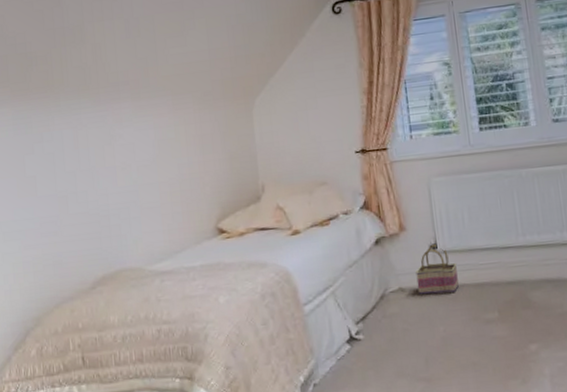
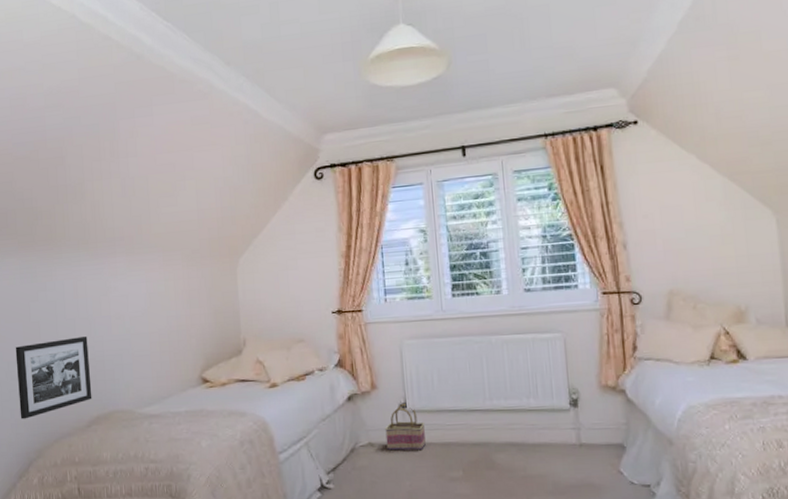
picture frame: none [8,190,97,285] -> present [15,337,92,419]

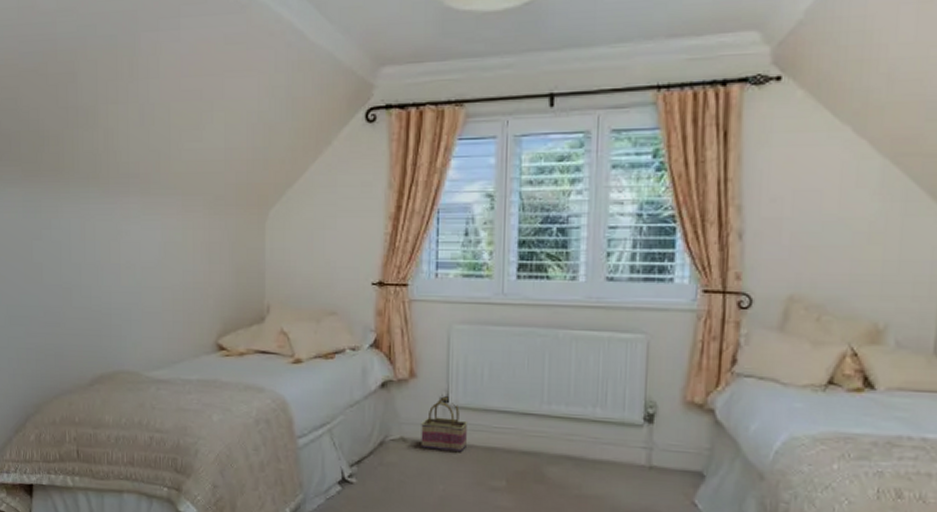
picture frame: present [15,337,92,419] -> none [15,285,96,370]

